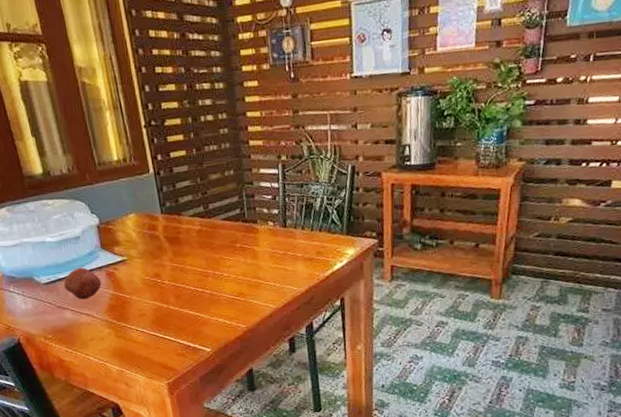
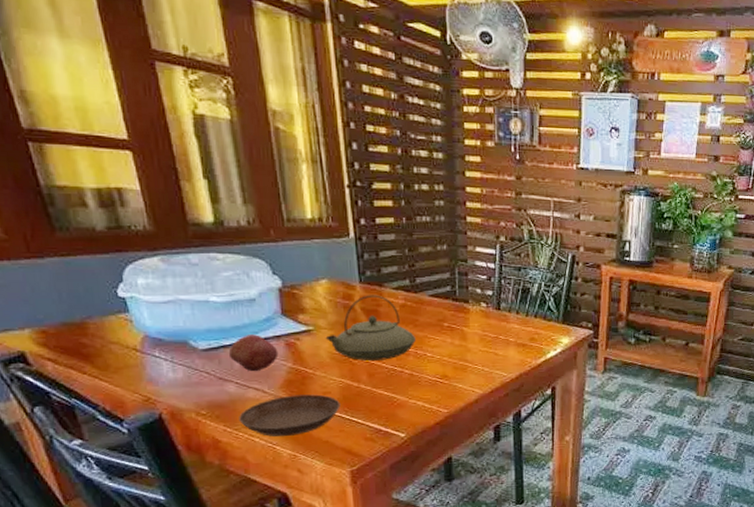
saucer: none [76,316,155,355] -> present [239,394,341,437]
teapot: none [137,223,213,284] -> present [325,295,416,361]

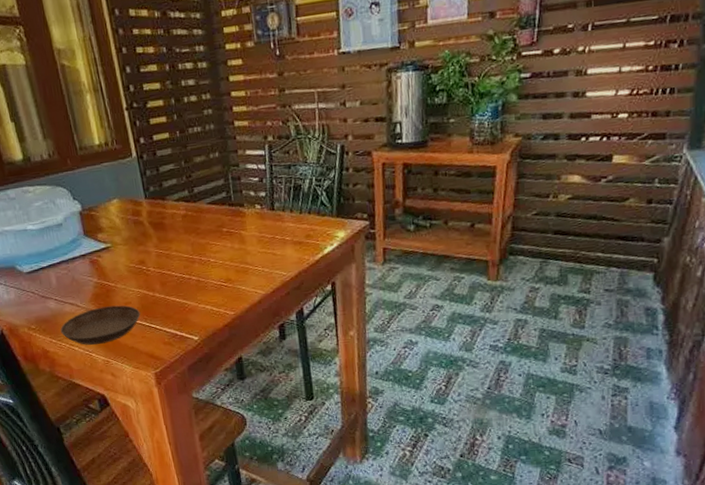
fruit: present [228,334,279,372] -> none [46,255,86,289]
teapot: present [325,295,416,361] -> none [121,208,199,272]

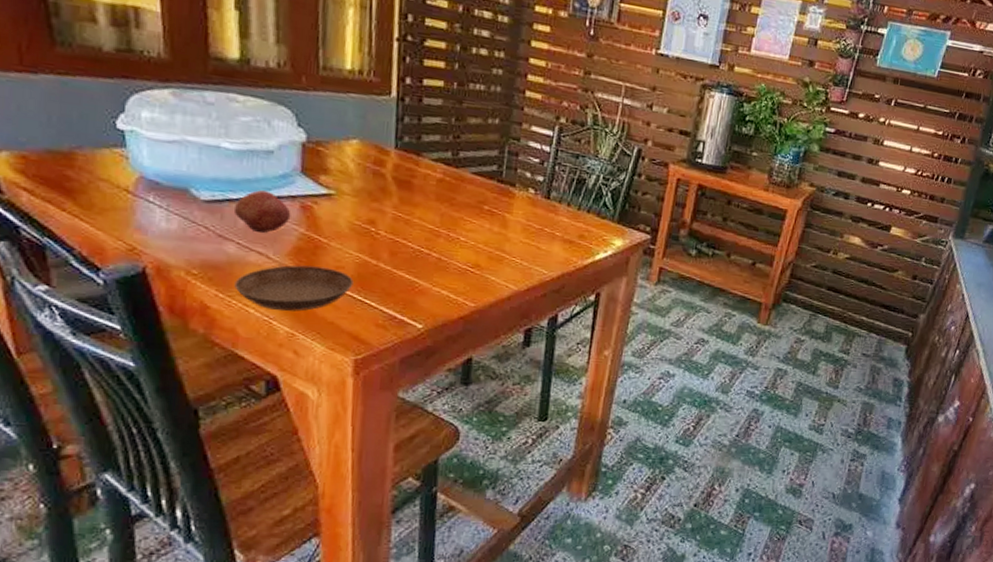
fruit: none [46,255,86,289] -> present [233,190,291,234]

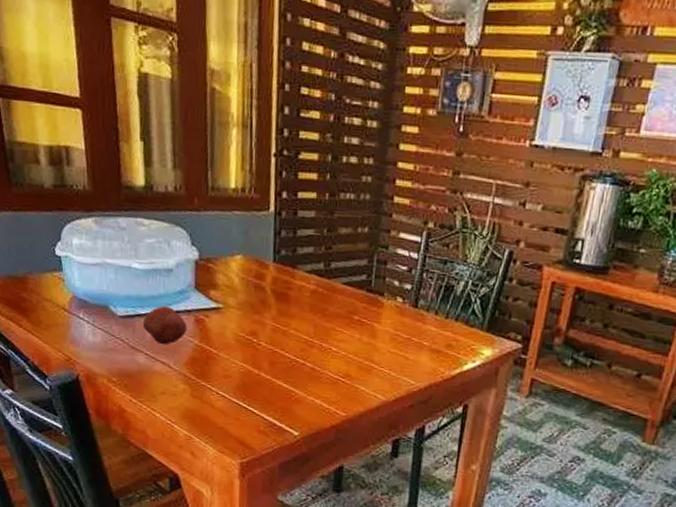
saucer: present [234,265,354,312] -> none [144,374,239,417]

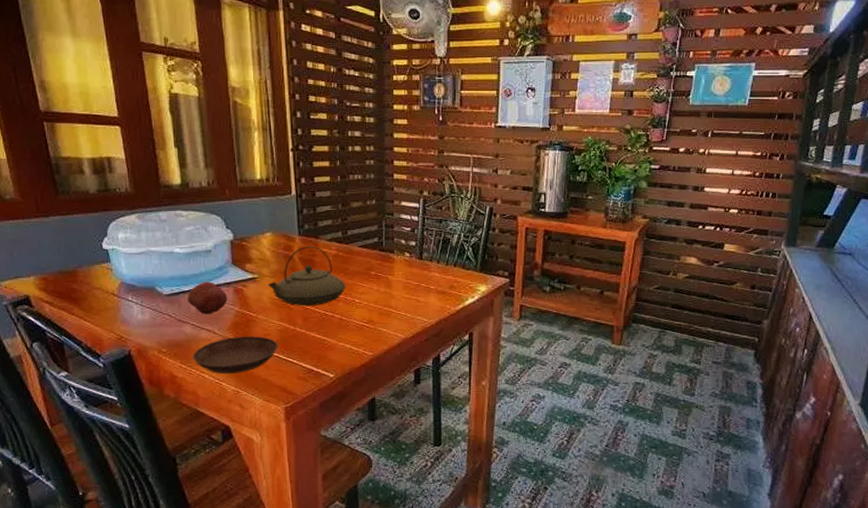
saucer: none [144,374,239,417] -> present [193,336,278,374]
teapot: none [233,276,323,349] -> present [268,246,346,306]

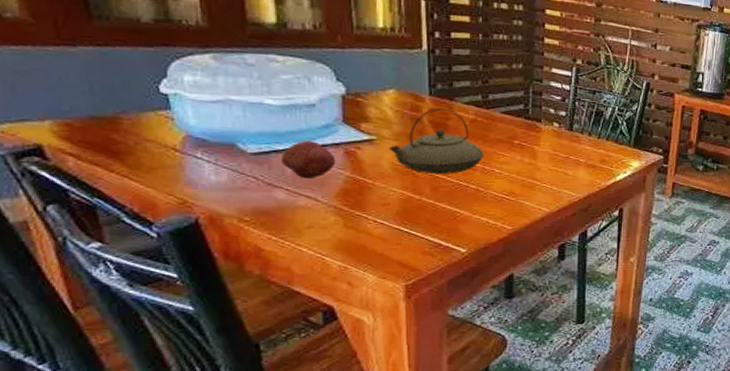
saucer: present [193,336,278,374] -> none [286,205,399,248]

